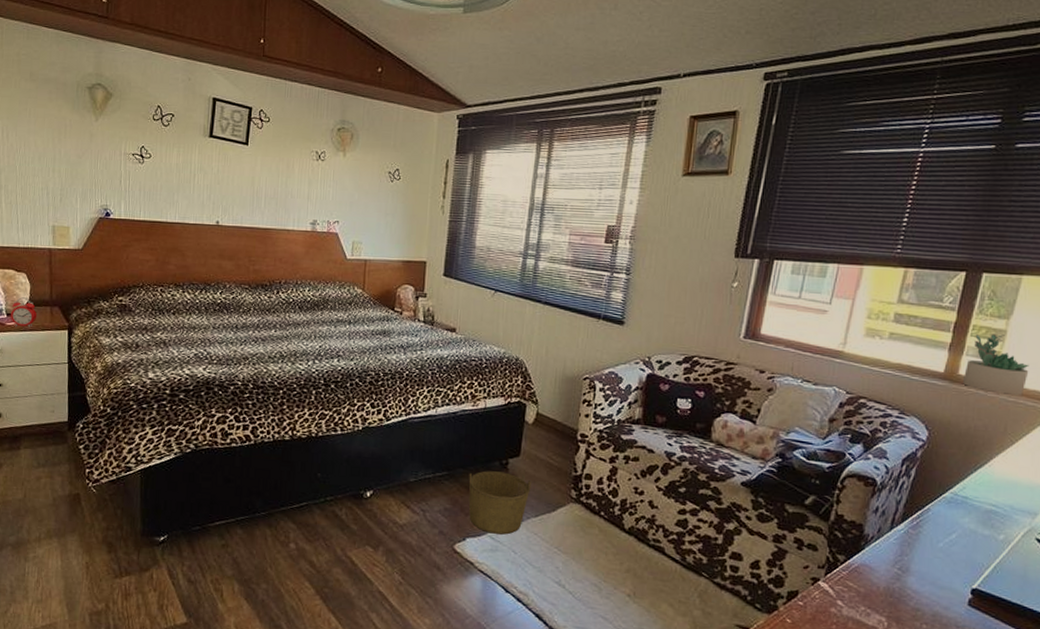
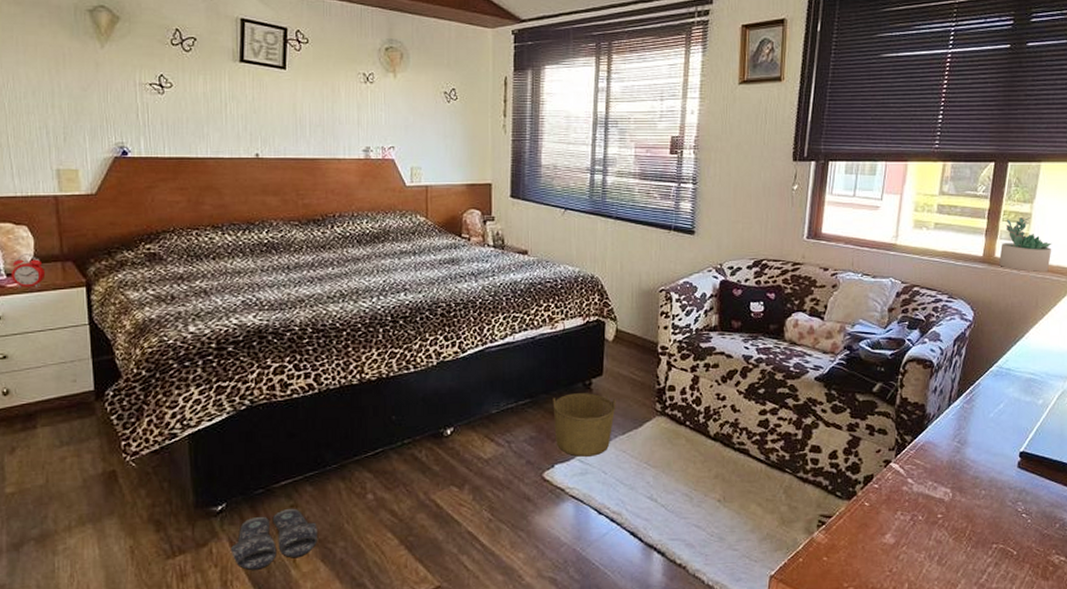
slippers: none [169,547,244,599] -> present [231,508,317,570]

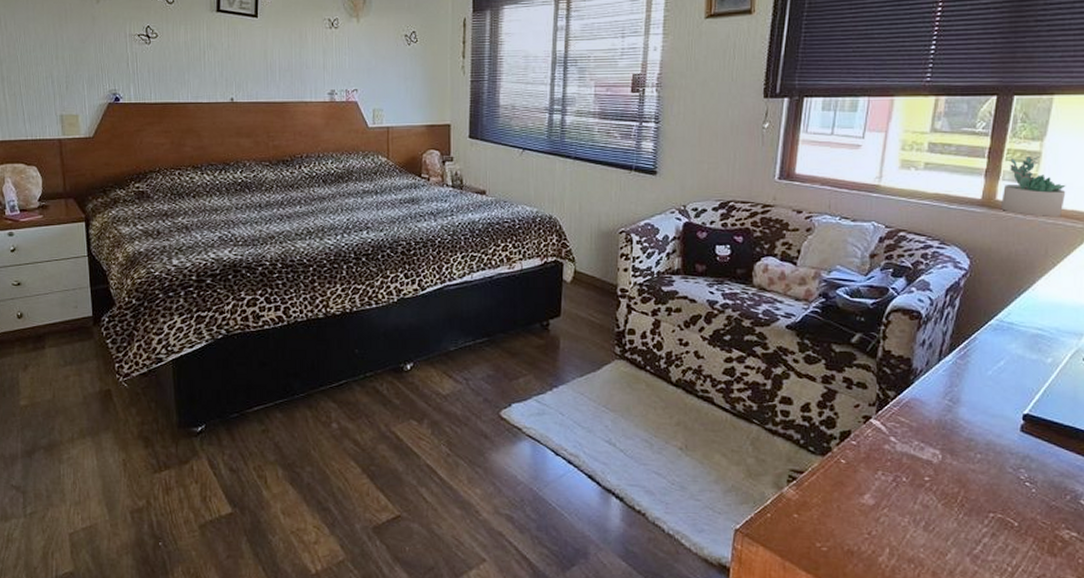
alarm clock: present [10,254,46,289] -> none [23,191,52,223]
slippers: present [231,508,317,570] -> none [210,432,286,488]
basket: present [553,393,616,457] -> none [510,334,574,397]

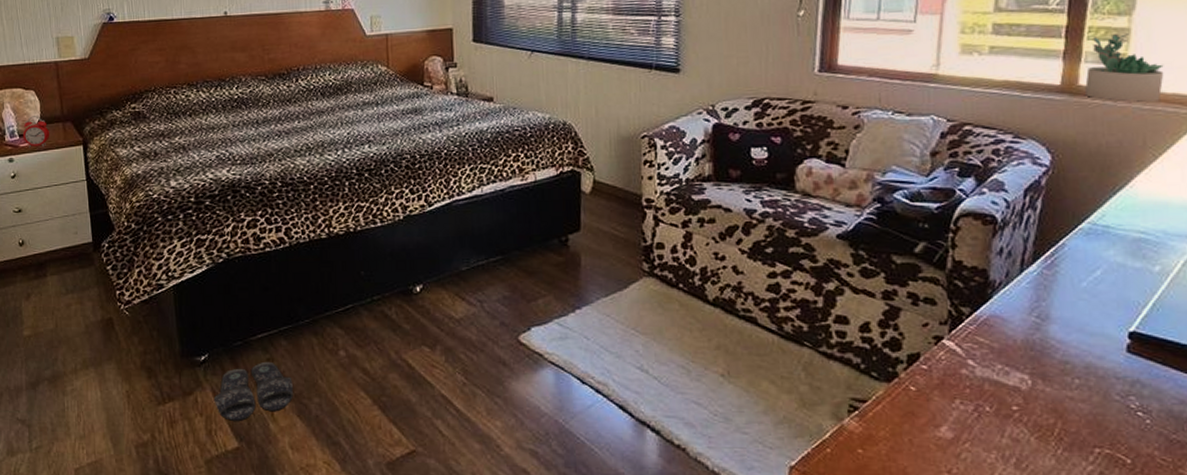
alarm clock: none [23,191,52,223] -> present [22,116,50,148]
slippers: none [210,432,286,488] -> present [214,361,293,421]

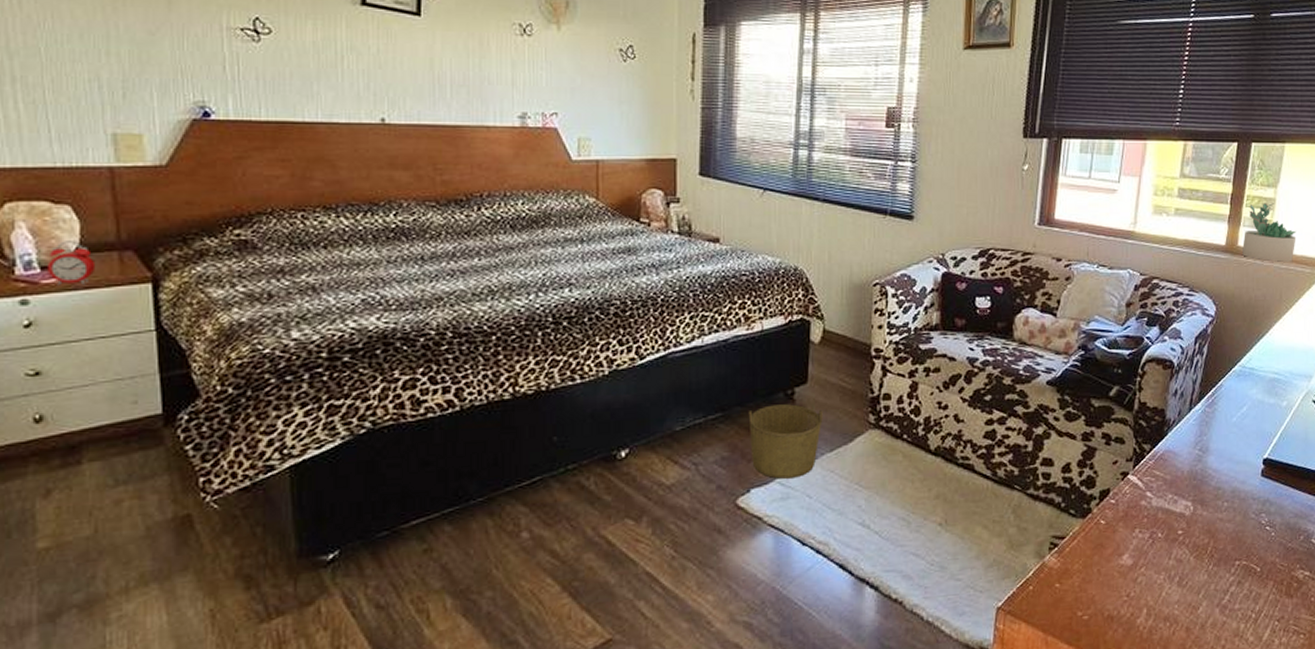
slippers: present [214,361,293,421] -> none [346,552,458,632]
basket: none [526,250,597,320] -> present [748,404,823,479]

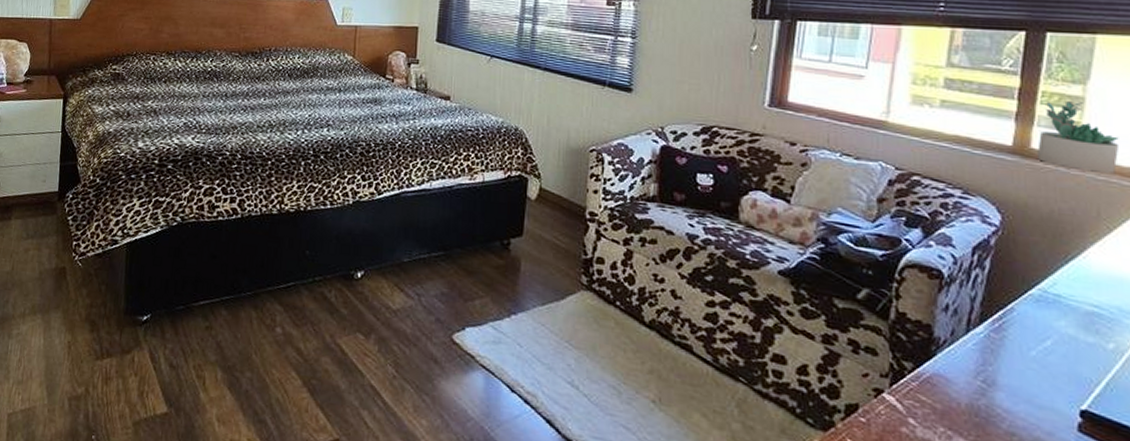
alarm clock: present [46,241,96,286] -> none [10,66,35,97]
basket: present [748,404,823,479] -> none [467,251,536,325]

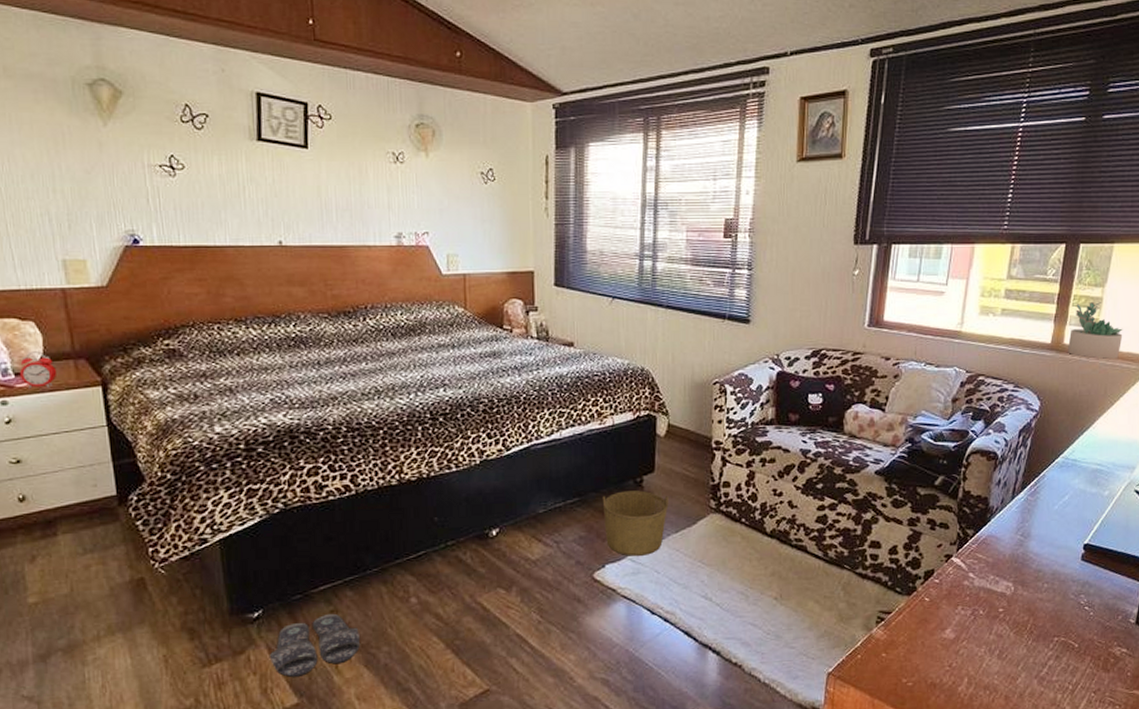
alarm clock: none [10,66,35,97] -> present [19,351,58,389]
slippers: none [150,329,228,386] -> present [270,613,360,677]
basket: none [467,251,536,325] -> present [602,490,669,556]

